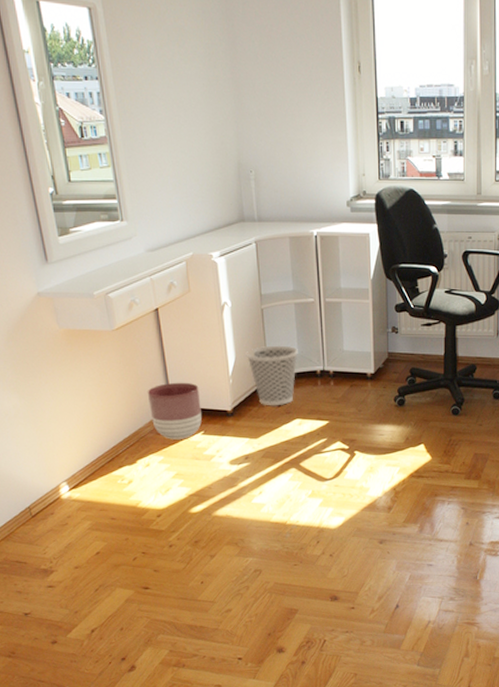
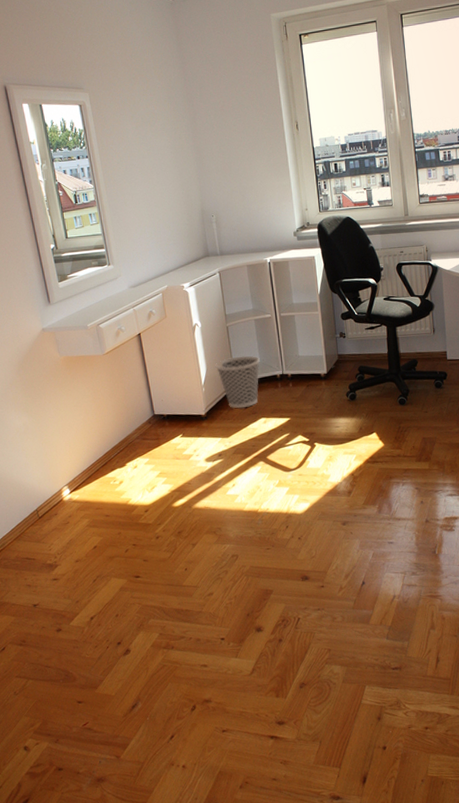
planter: present [147,382,202,440] -> none [133,393,180,443]

